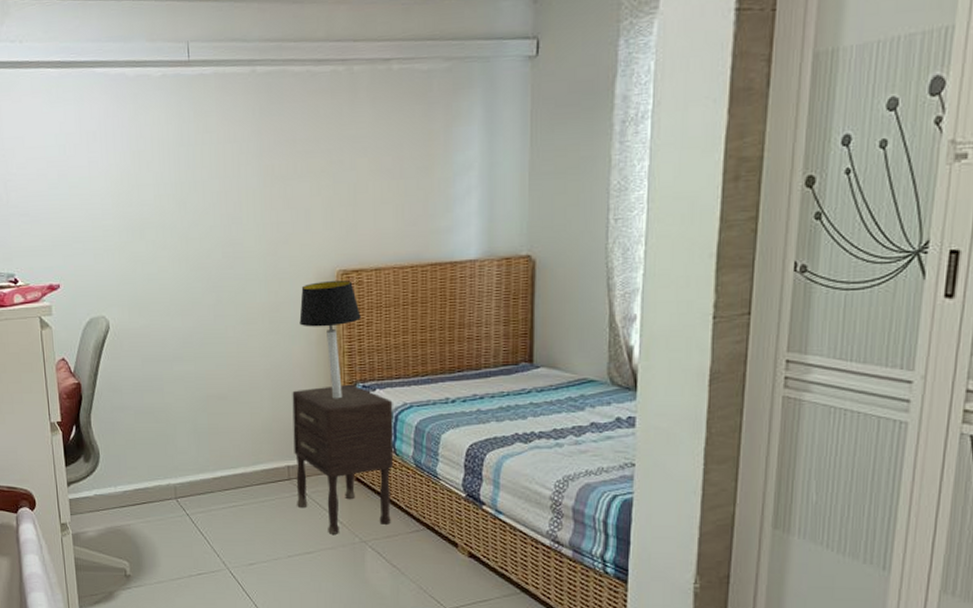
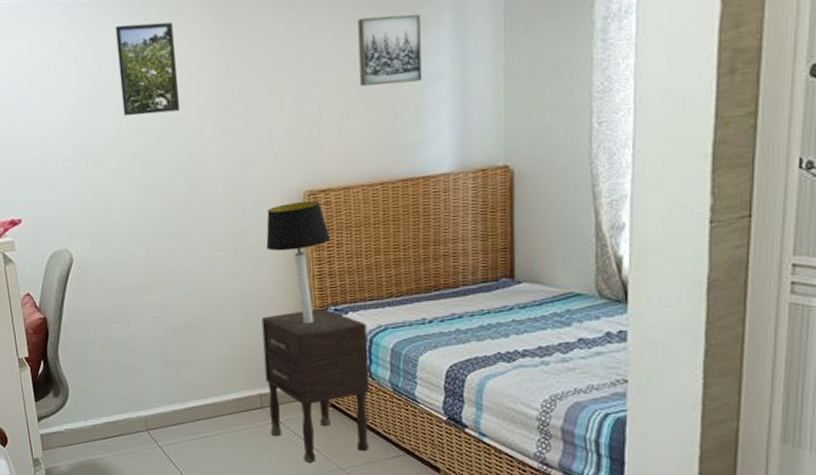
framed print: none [161,100,222,189] -> present [115,22,181,116]
wall art: none [394,107,454,173] -> present [357,14,422,86]

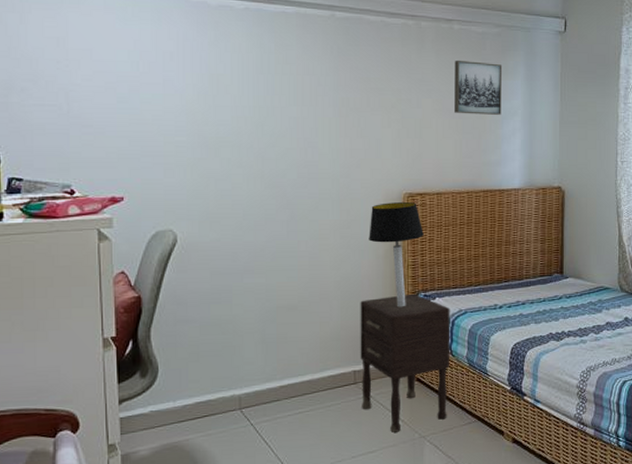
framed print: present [115,22,181,116] -> none [243,31,299,113]

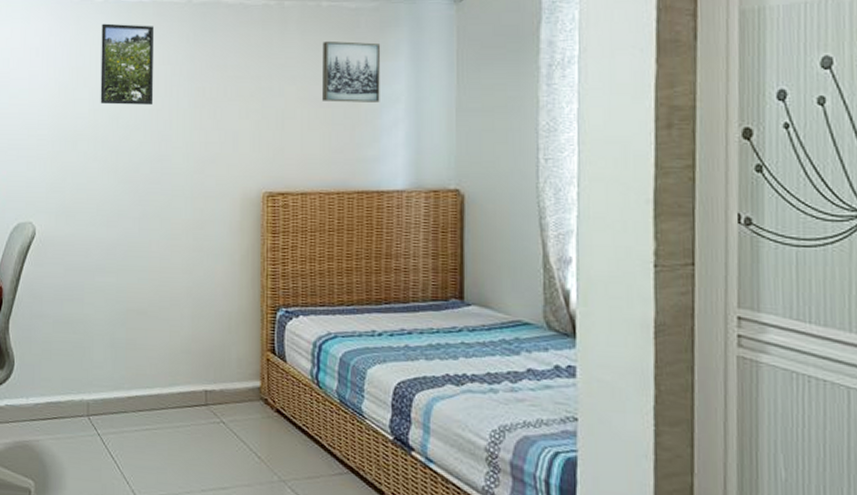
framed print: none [243,31,299,113] -> present [100,23,155,105]
nightstand: present [360,293,450,432] -> none [212,308,317,470]
table lamp: present [369,202,424,308] -> none [223,202,286,323]

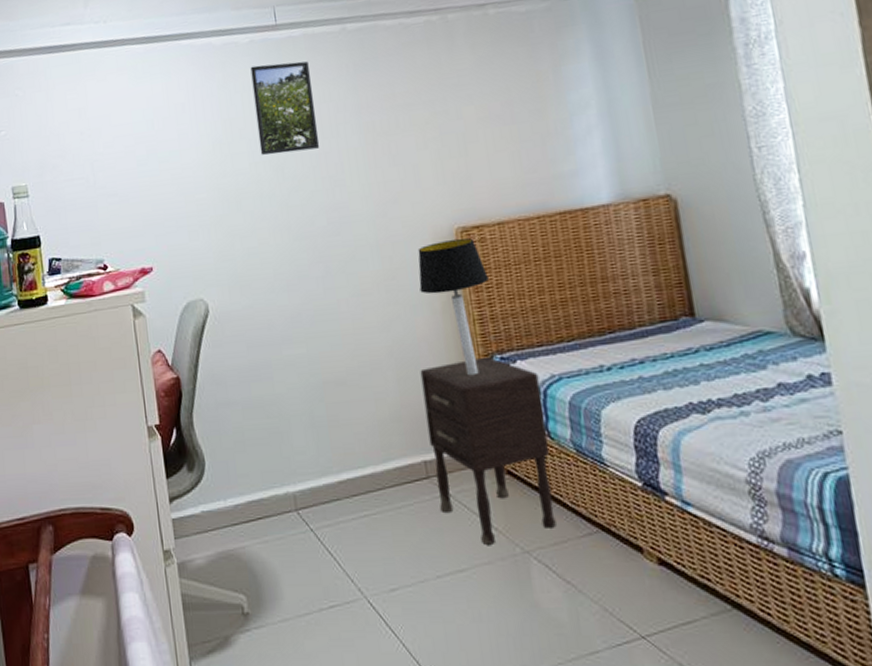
nightstand: none [212,308,317,470] -> present [420,356,556,545]
table lamp: none [223,202,286,323] -> present [417,238,489,376]
wall art: present [322,40,381,102] -> none [496,46,568,118]

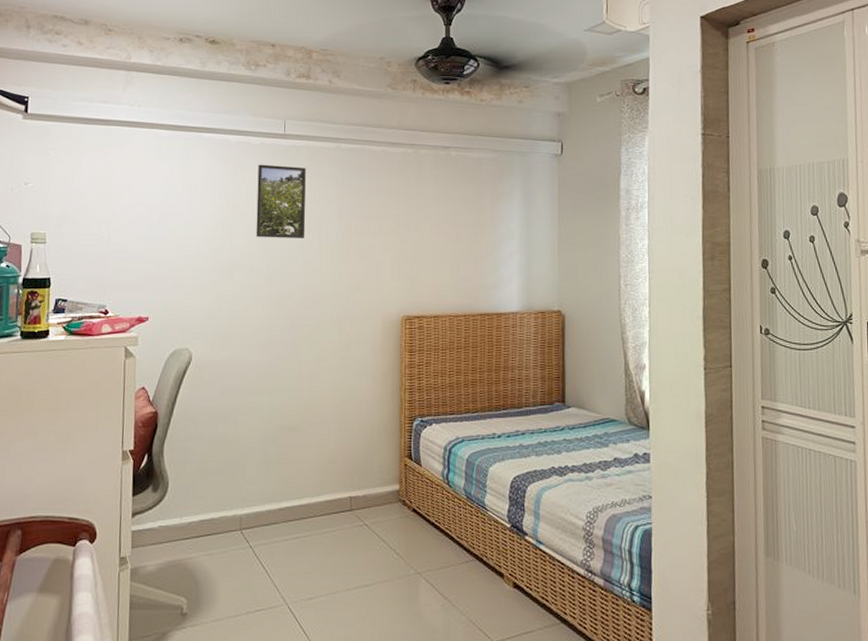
table lamp: present [417,238,489,376] -> none [367,325,421,433]
nightstand: present [420,356,556,545] -> none [357,418,447,566]

